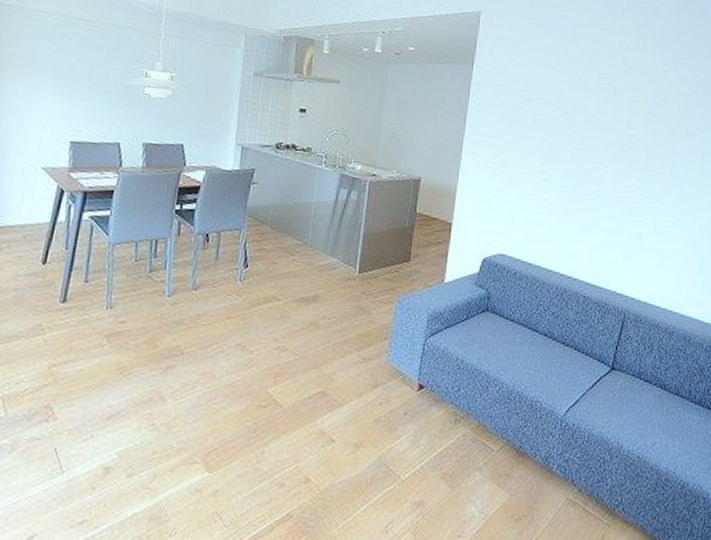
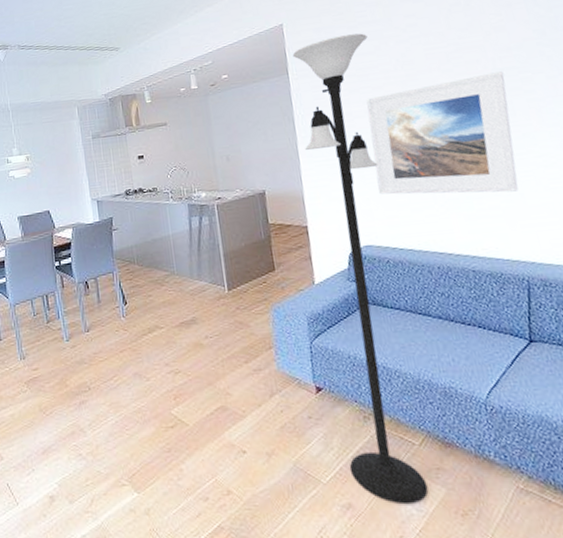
floor lamp: none [429,39,554,507] -> present [292,33,429,505]
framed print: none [525,110,656,231] -> present [366,71,519,195]

